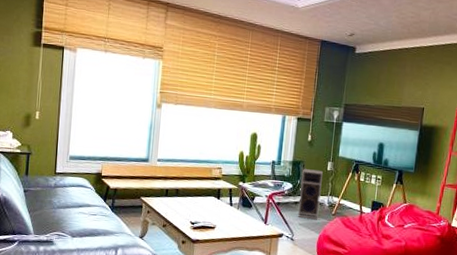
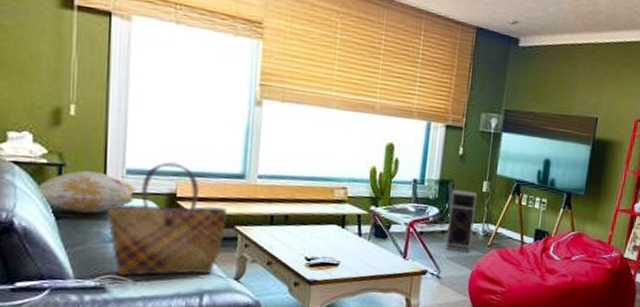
decorative pillow: none [12,157,77,188] -> present [34,169,138,214]
tote bag: none [56,150,135,234] -> present [106,162,227,277]

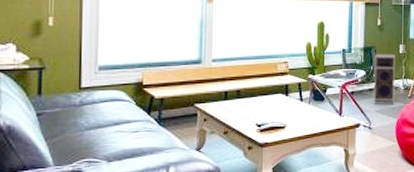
decorative pillow: present [34,169,138,214] -> none [18,70,109,108]
tote bag: present [106,162,227,277] -> none [82,56,187,159]

